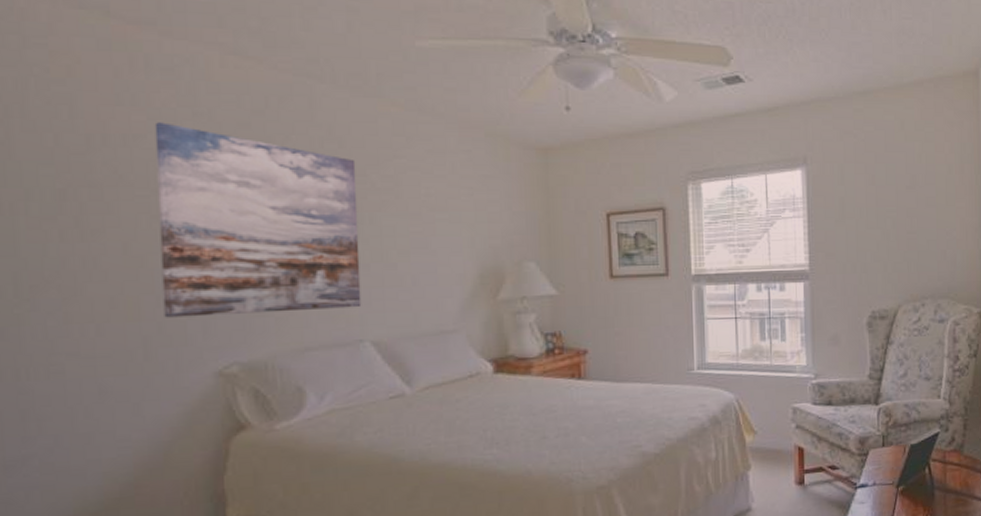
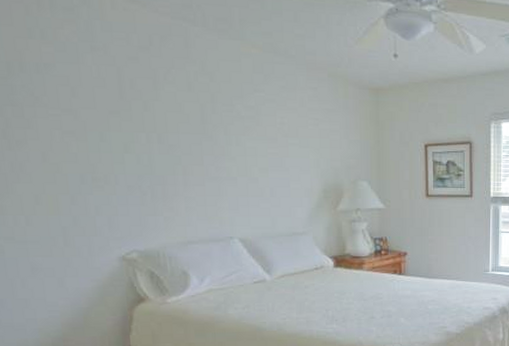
wall art: present [154,122,362,318] -> none [61,54,231,214]

